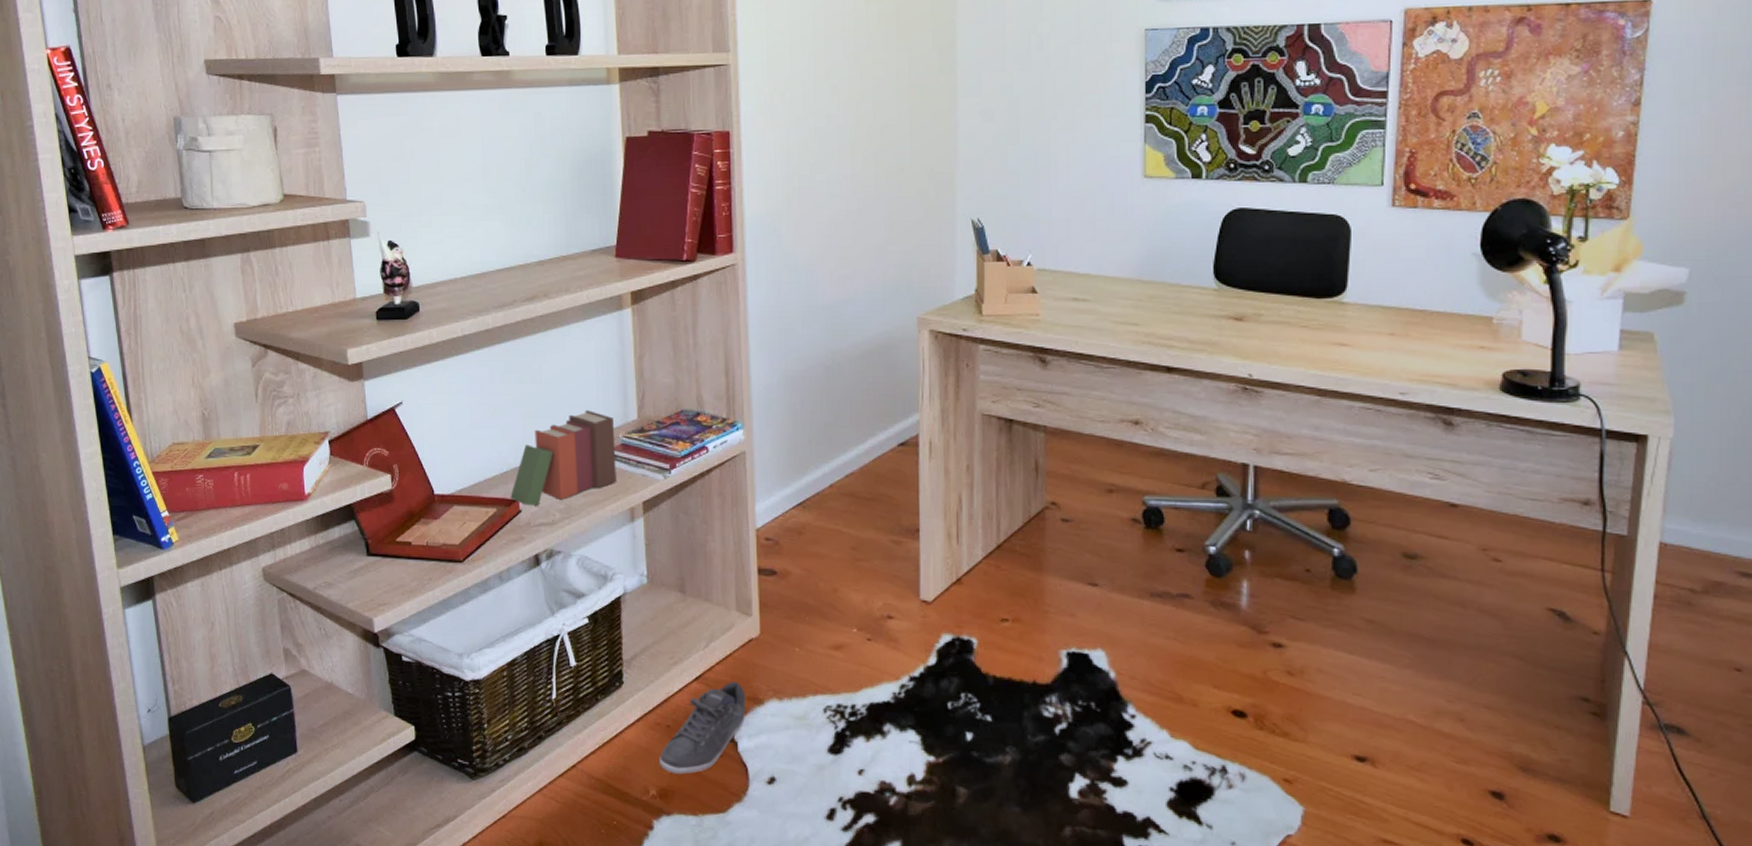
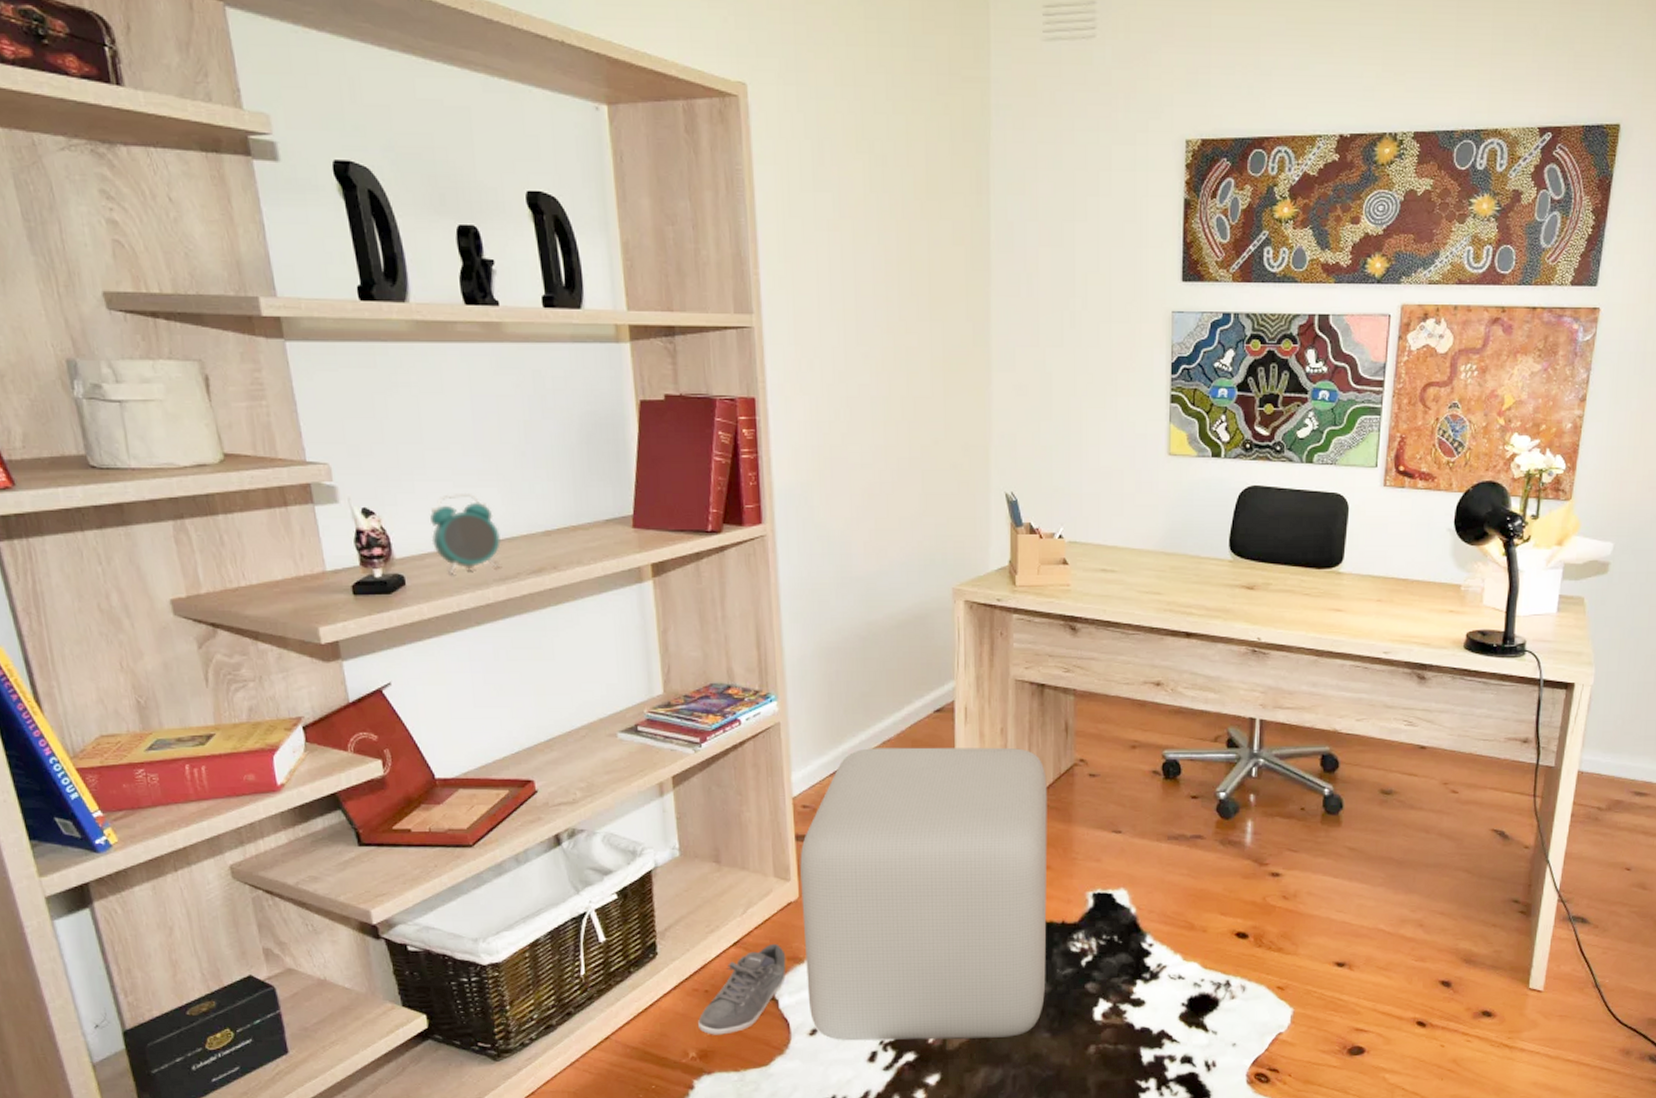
alarm clock: none [443,226,500,302] -> present [430,492,501,574]
books: present [510,410,617,506] -> none [524,686,643,786]
pouf: none [762,481,1017,808] -> present [800,747,1048,1041]

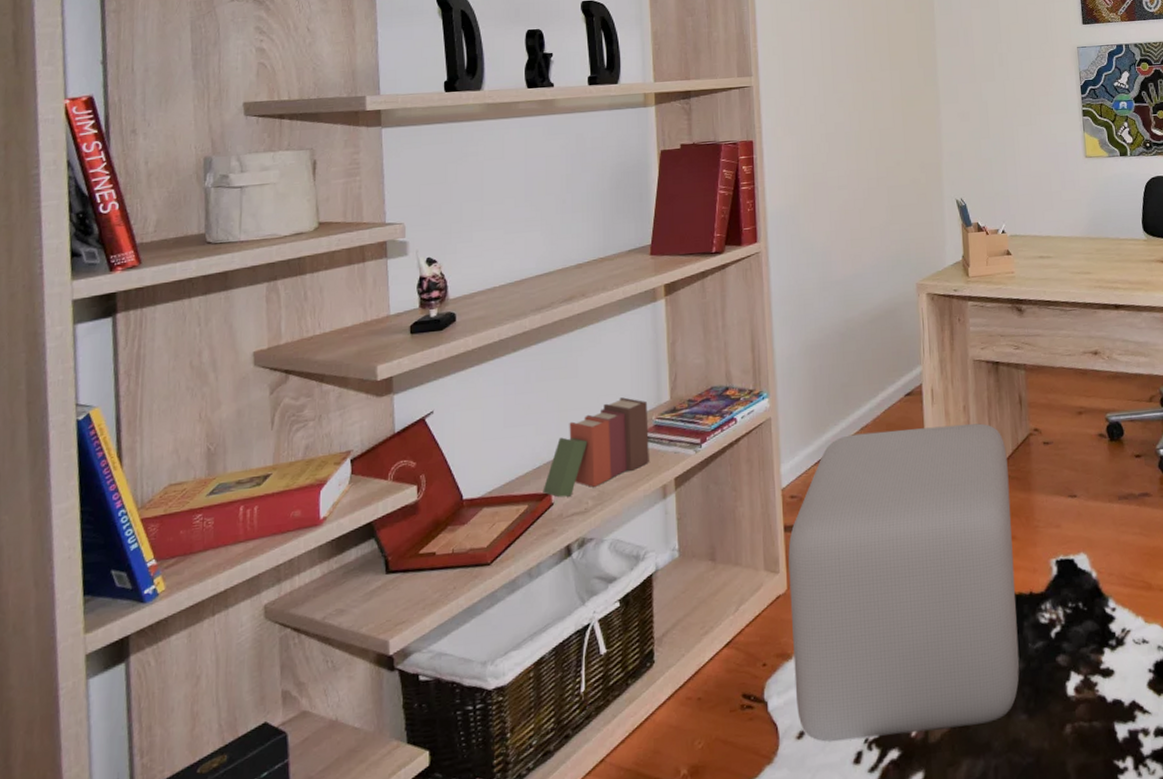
alarm clock: present [430,492,501,574] -> none [481,237,539,309]
books: none [524,686,643,786] -> present [543,397,649,498]
shoe: present [698,944,786,1035] -> none [690,641,775,748]

